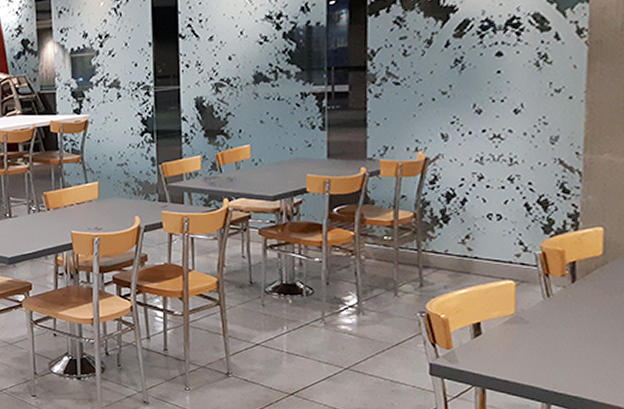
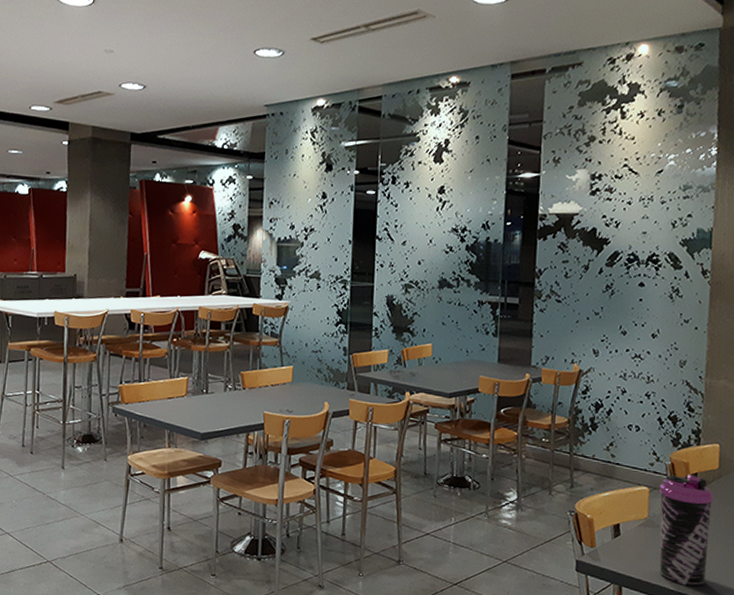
water bottle: none [528,263,598,386] -> present [659,474,714,587]

